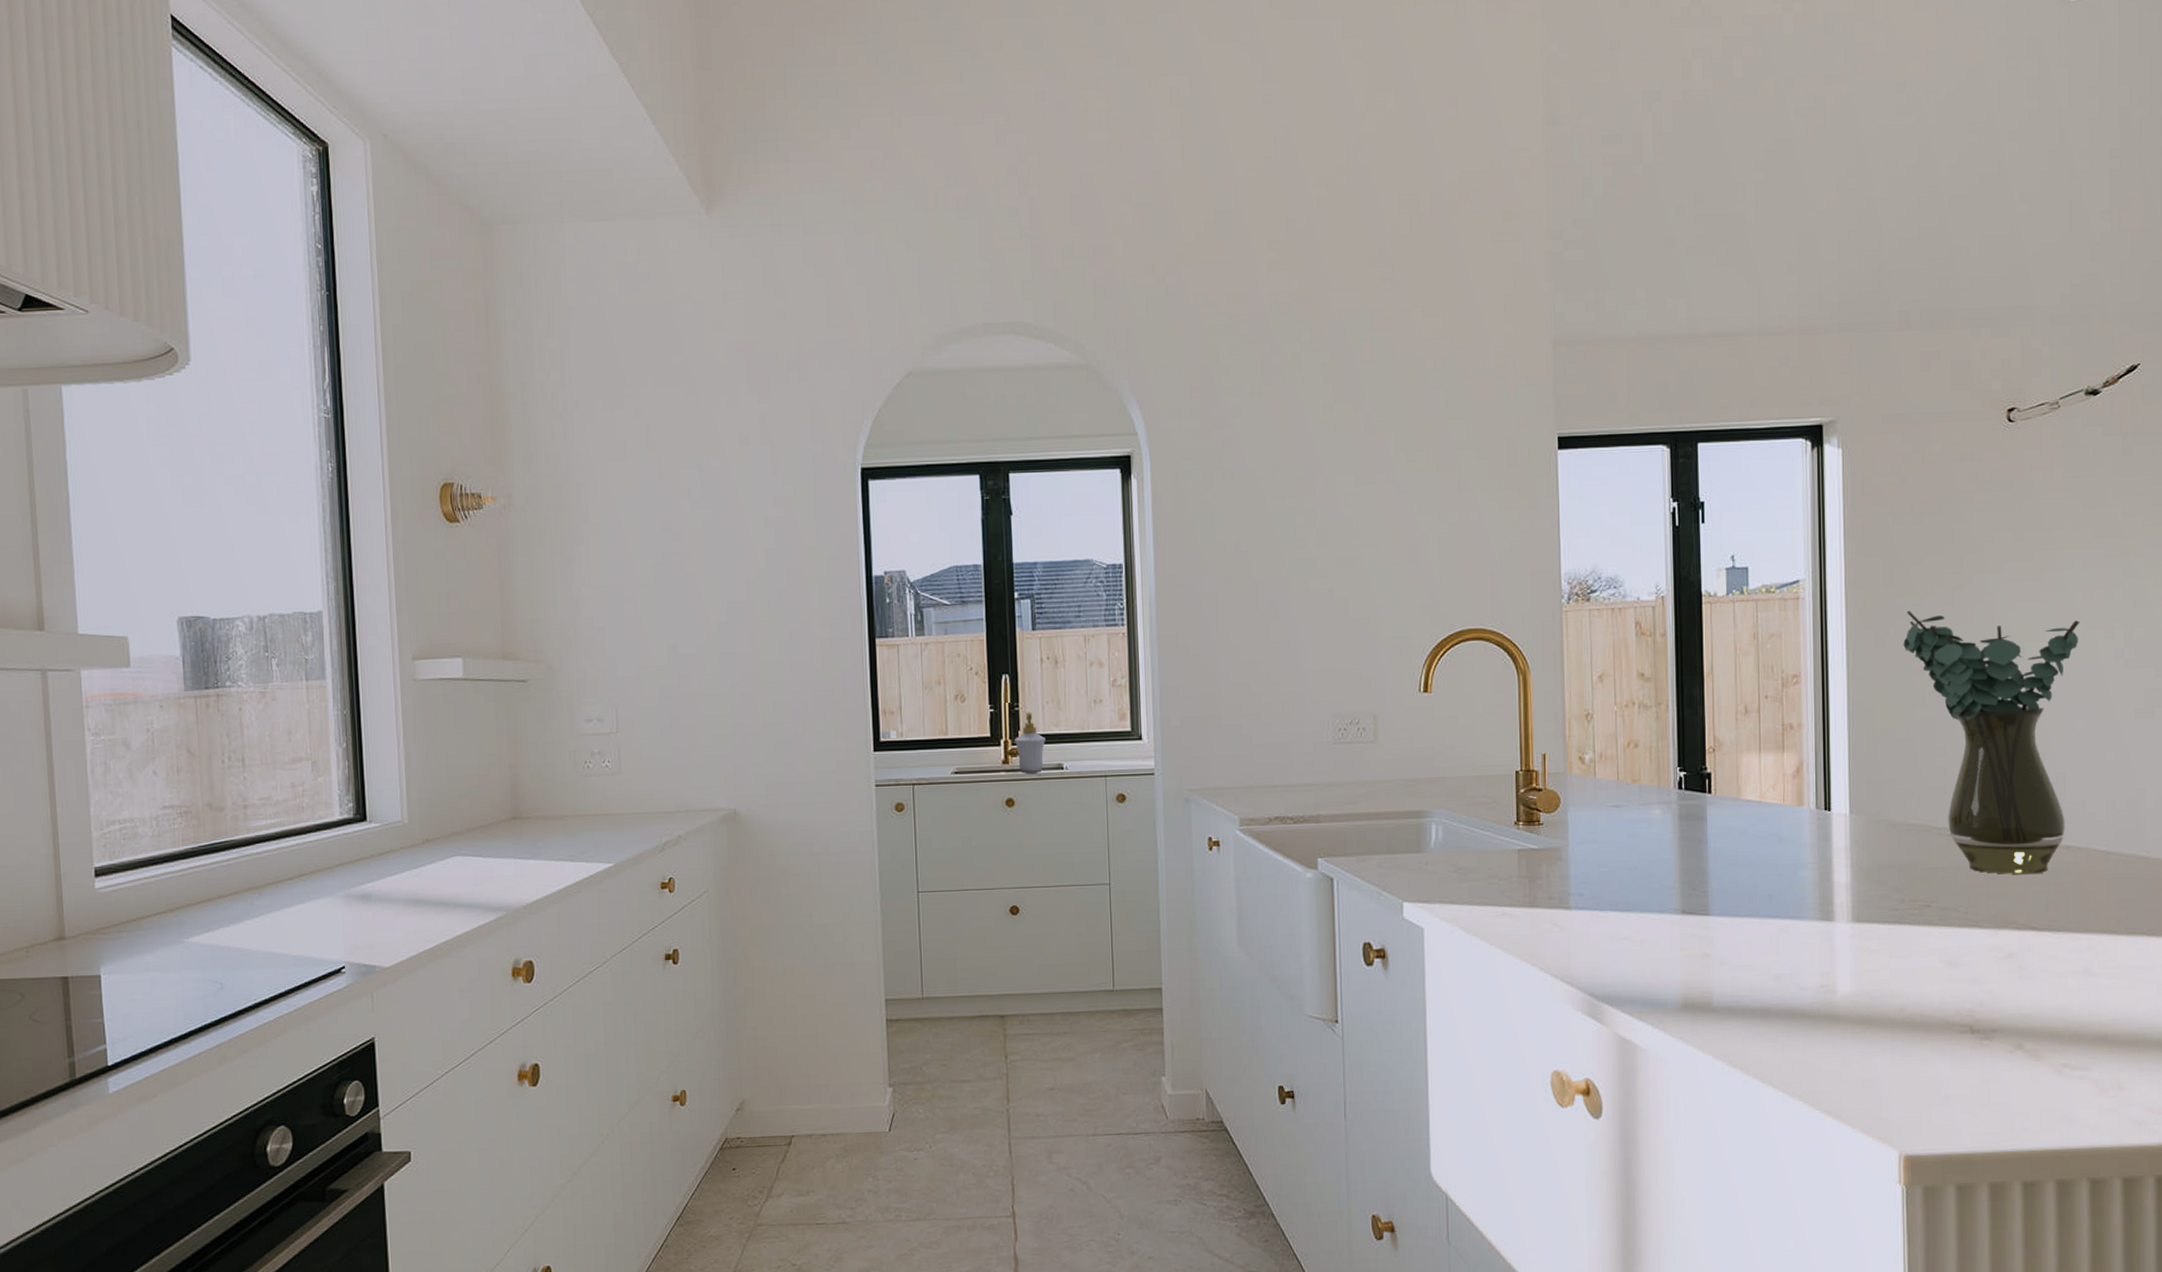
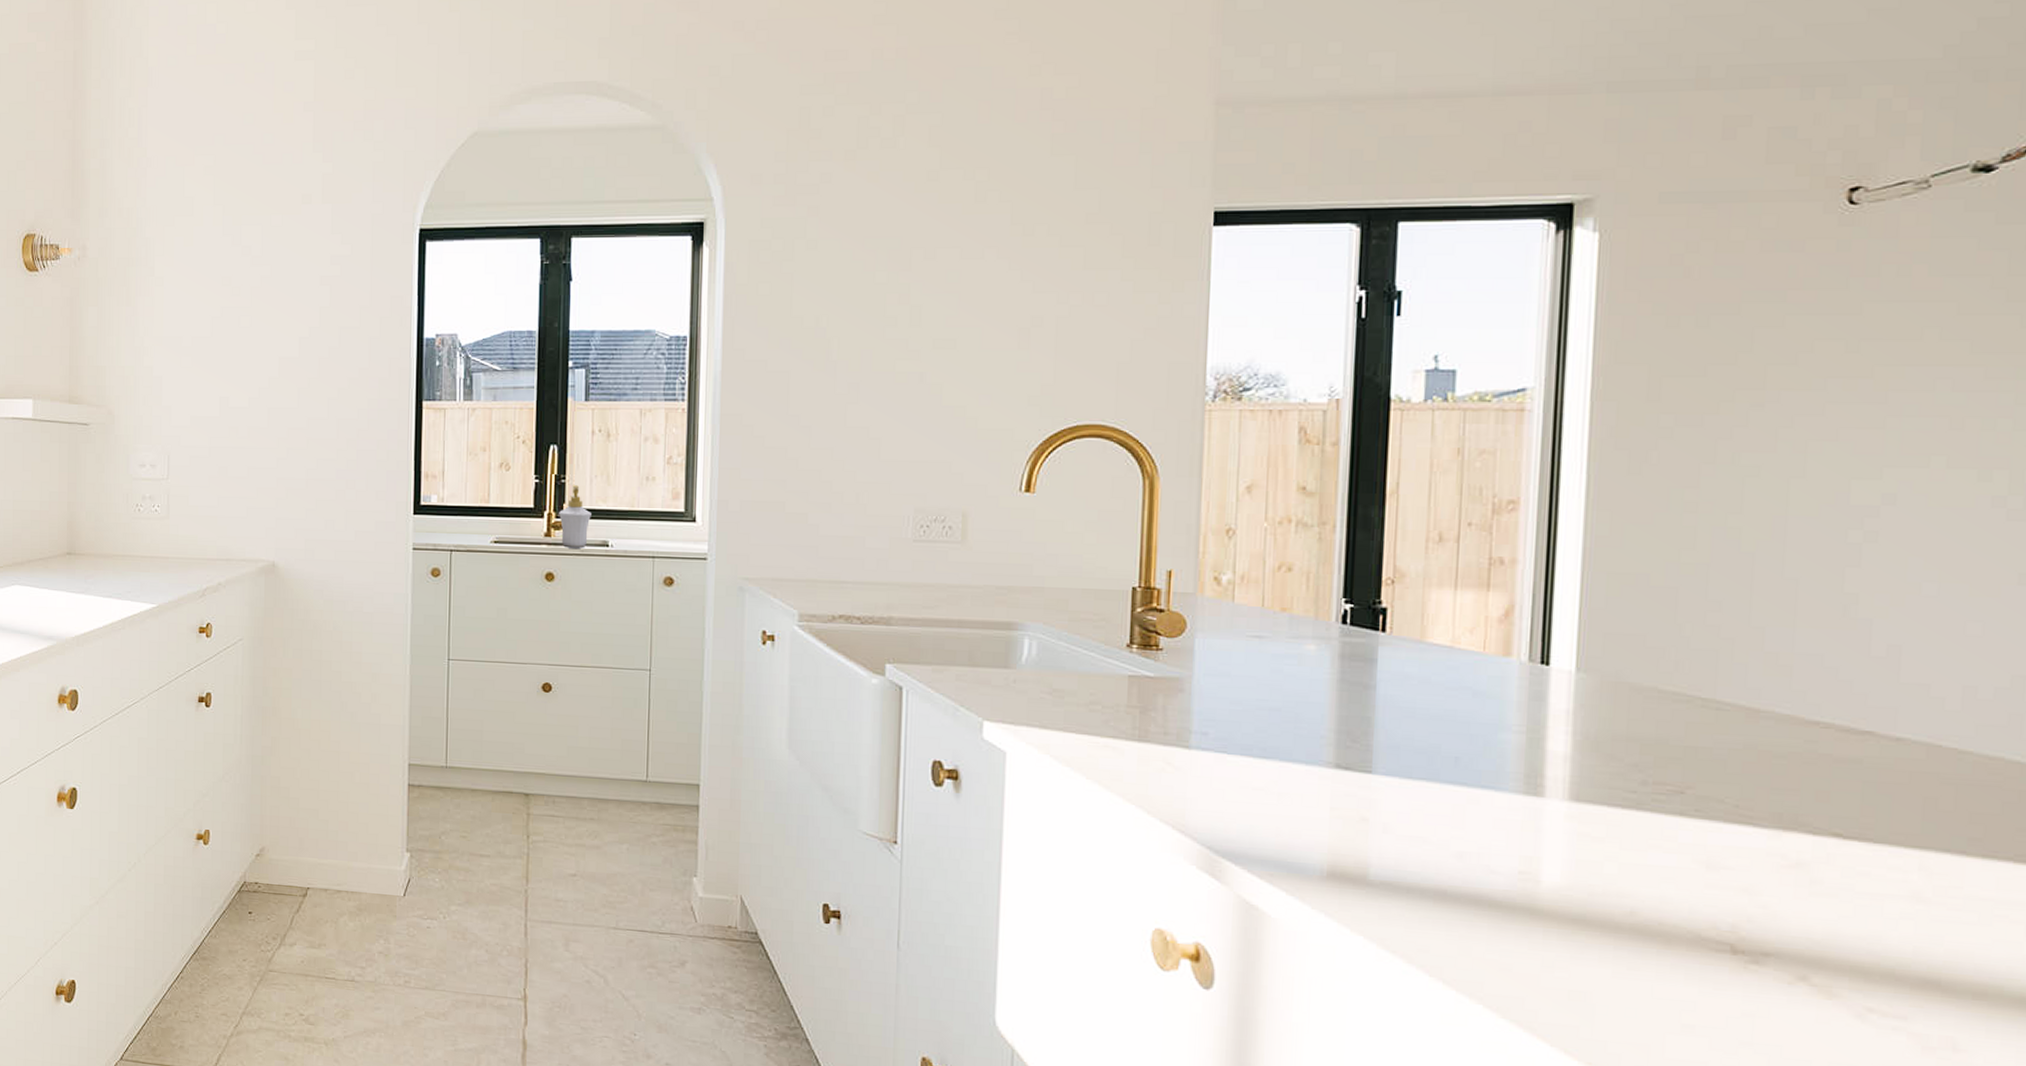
vase: present [1903,610,2080,874] -> none [1669,431,1941,768]

